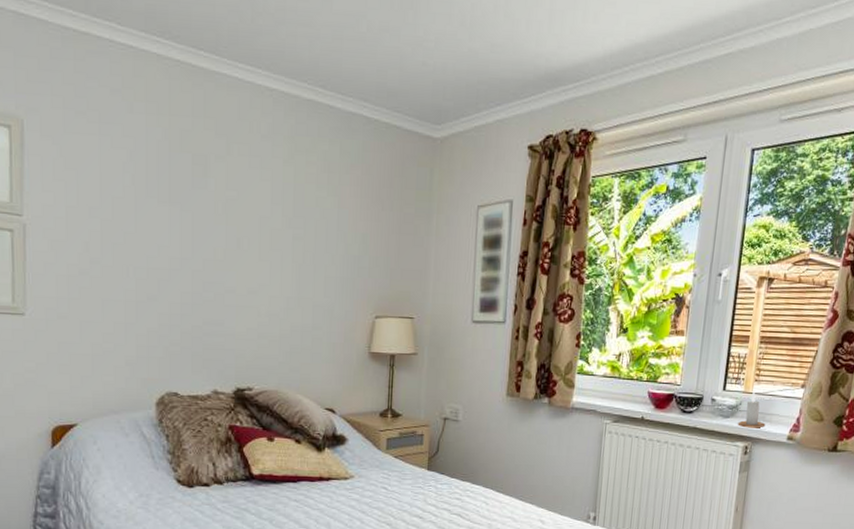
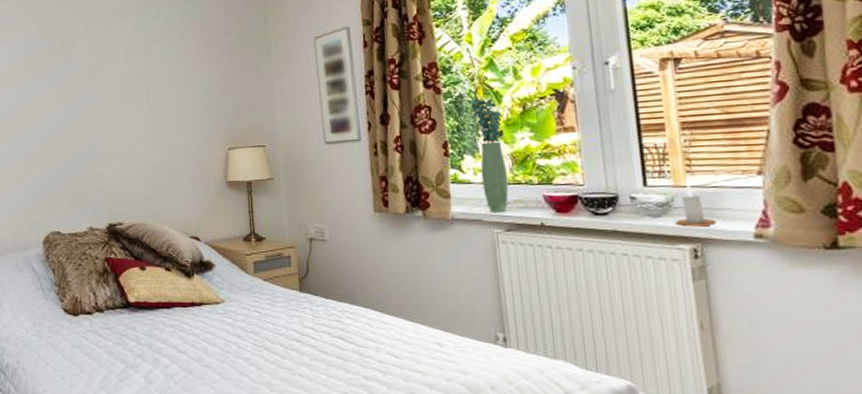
vase: none [602,289,631,405] -> present [469,94,509,213]

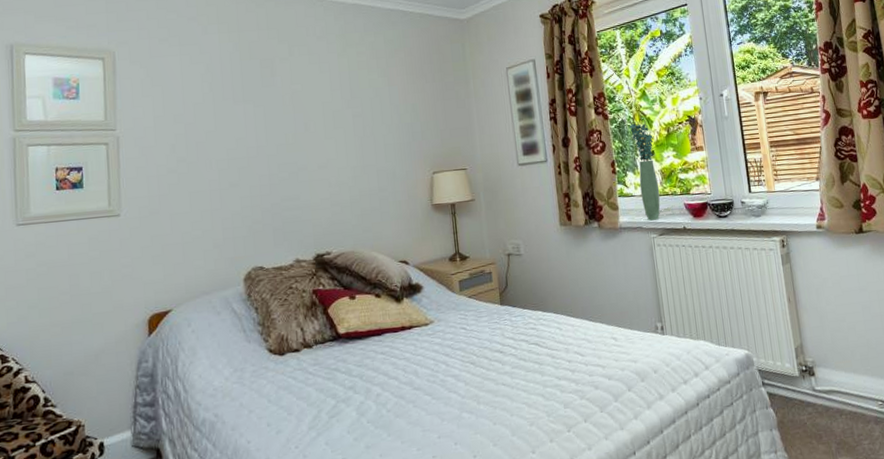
candle: present [675,186,717,227] -> none [769,191,794,224]

